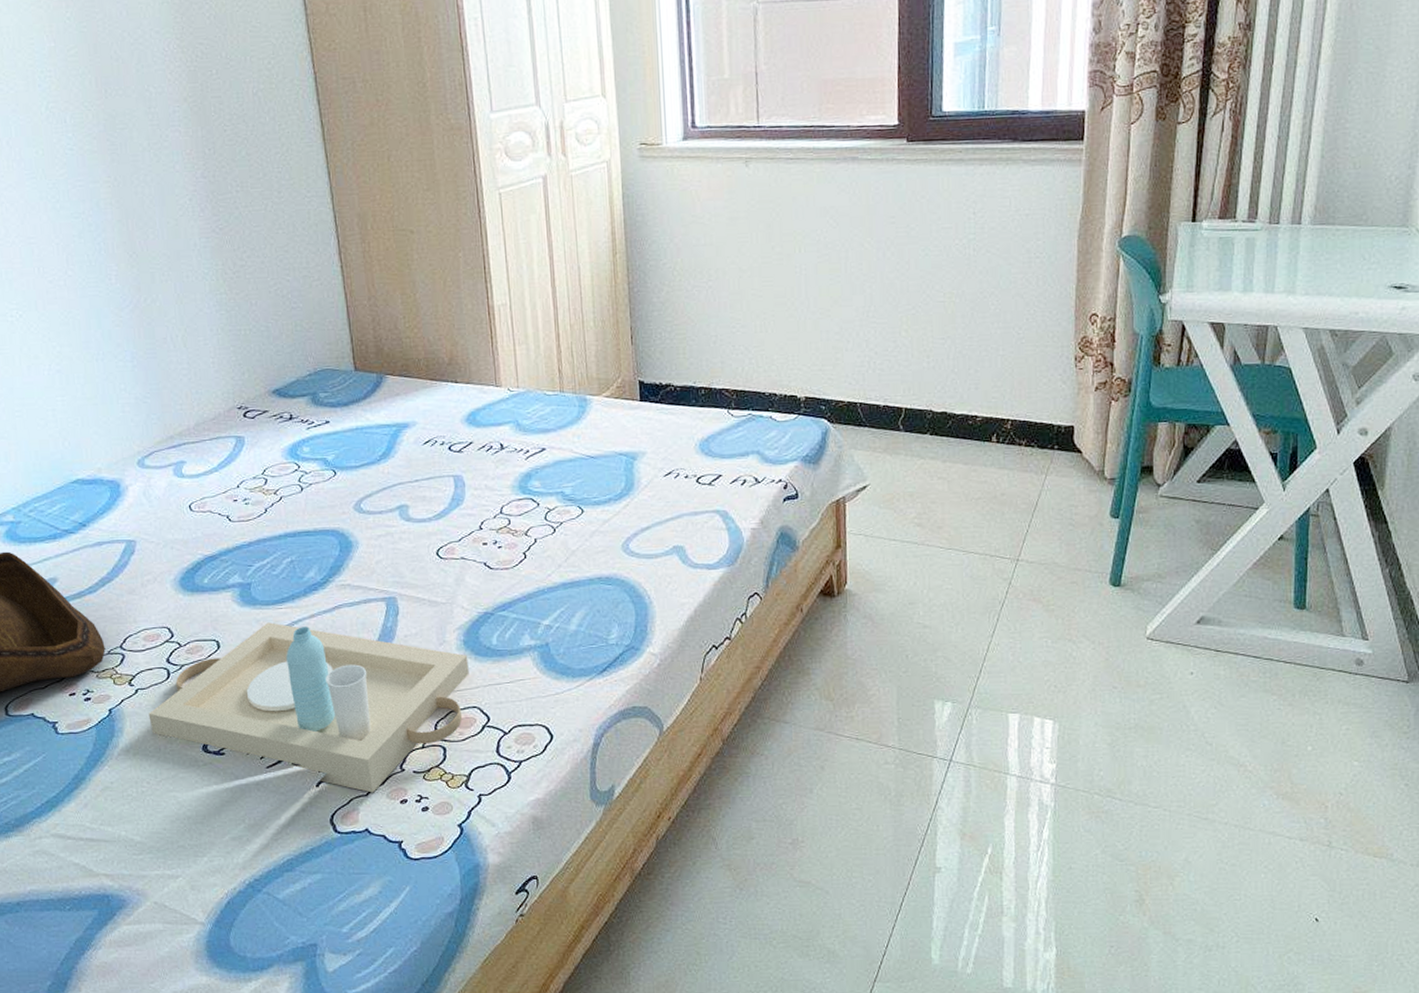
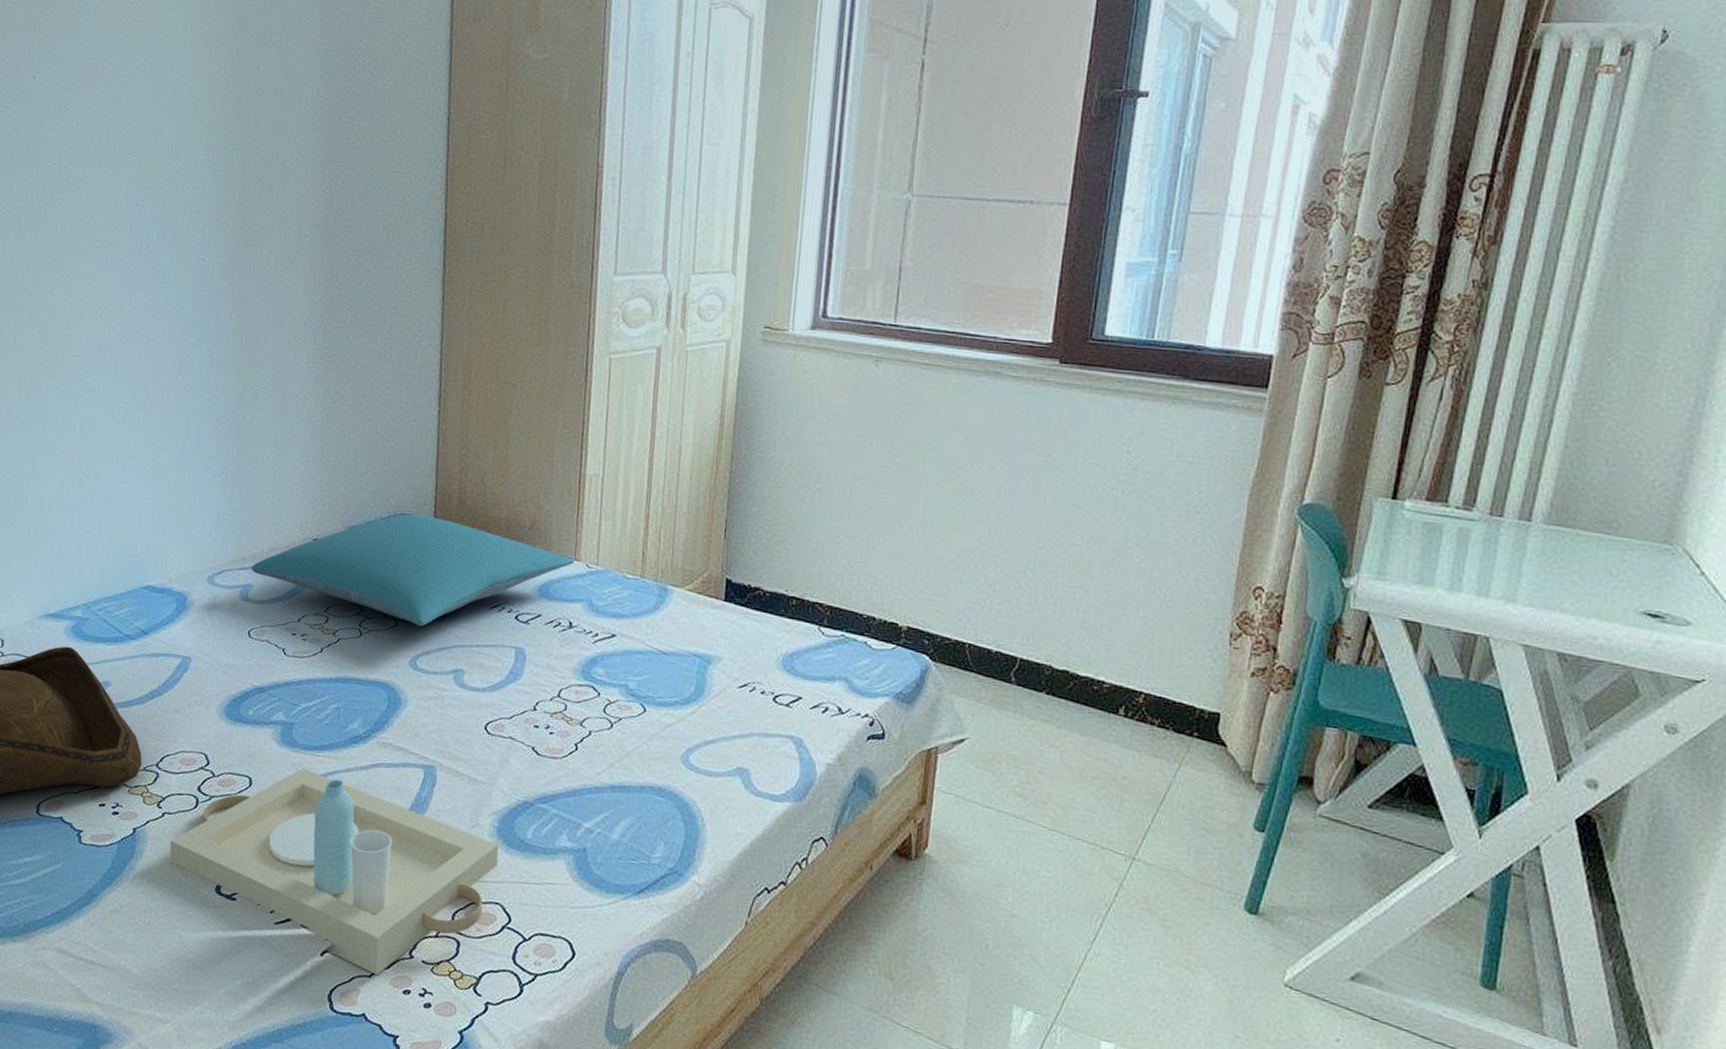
pillow: none [180,367,497,471] -> present [251,514,575,626]

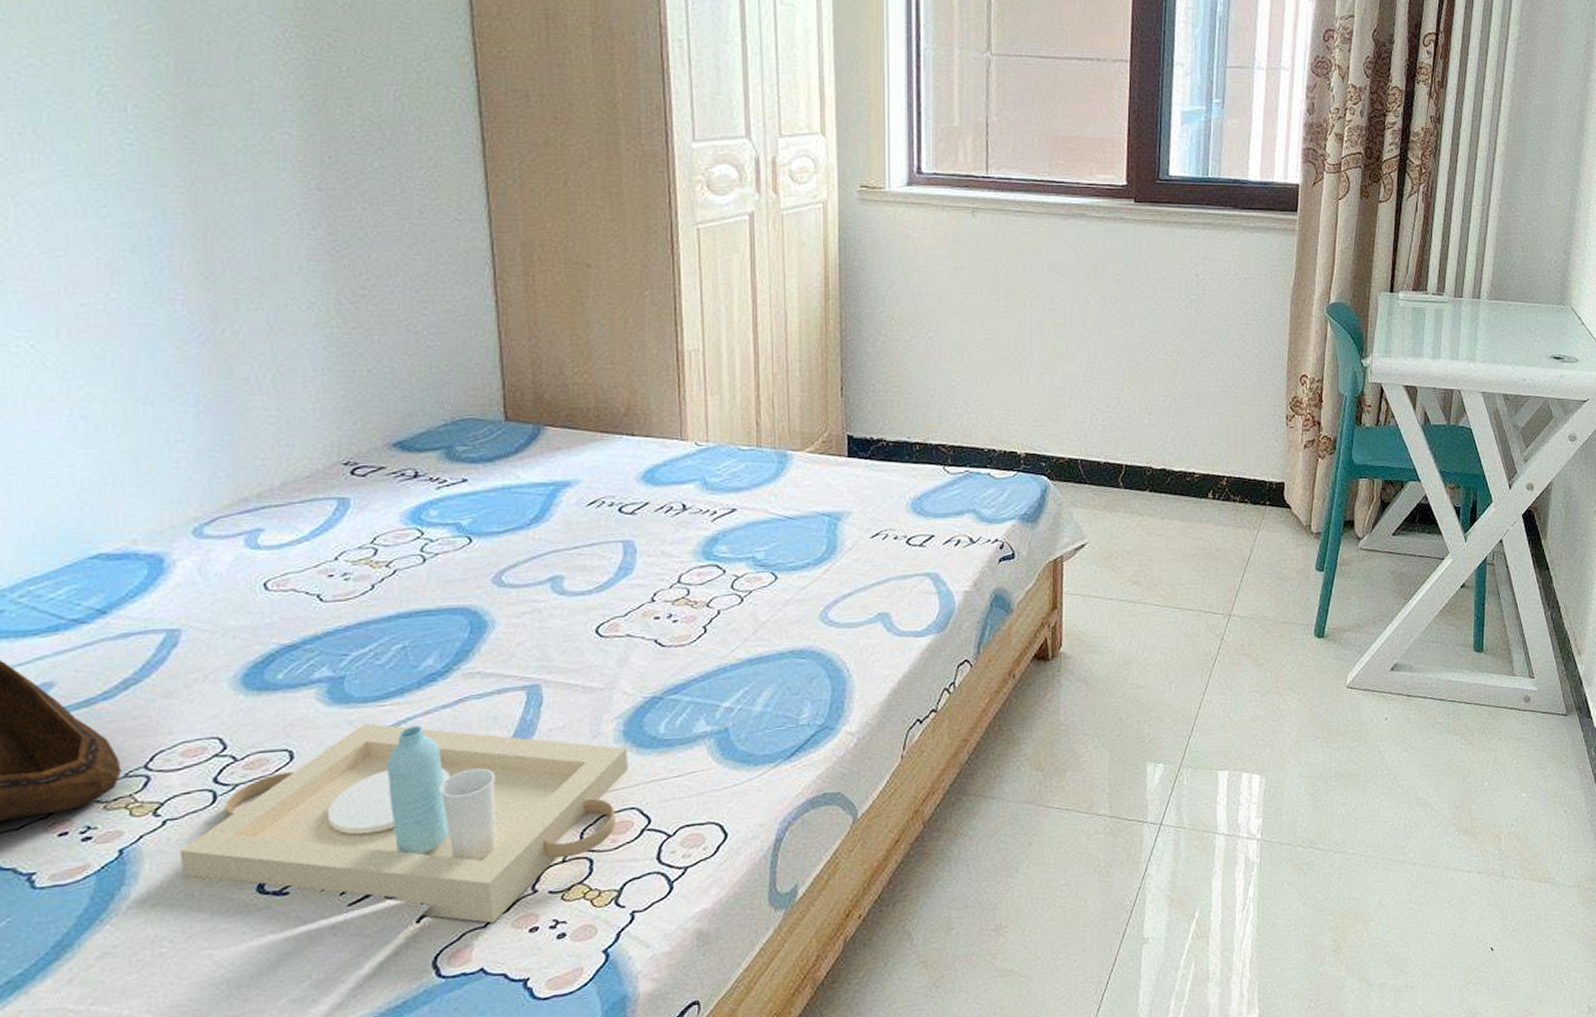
pillow: present [251,514,575,626] -> none [258,417,682,538]

